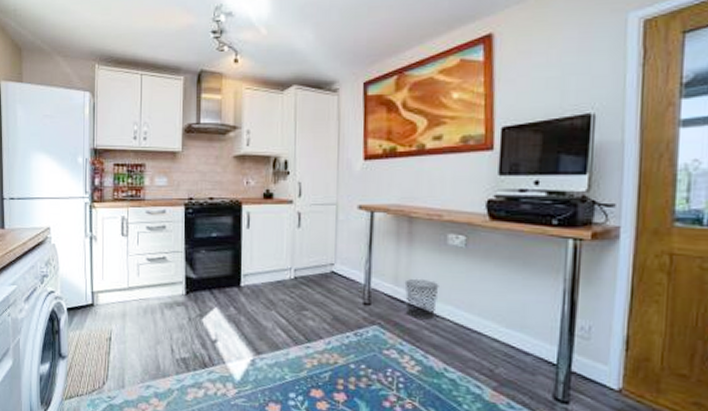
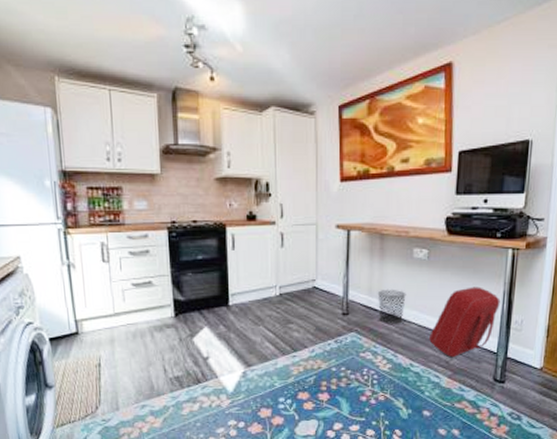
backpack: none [468,281,560,366] -> present [429,287,501,358]

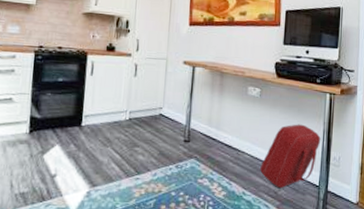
waste bin: present [377,289,406,324] -> none [216,120,241,154]

